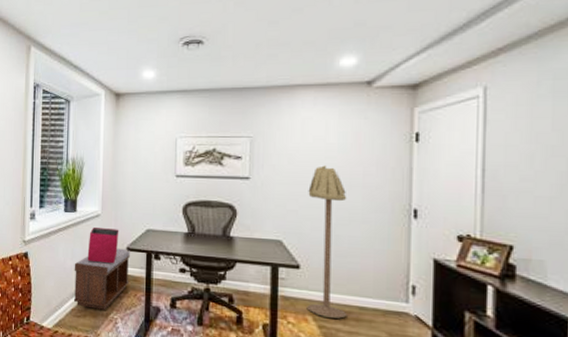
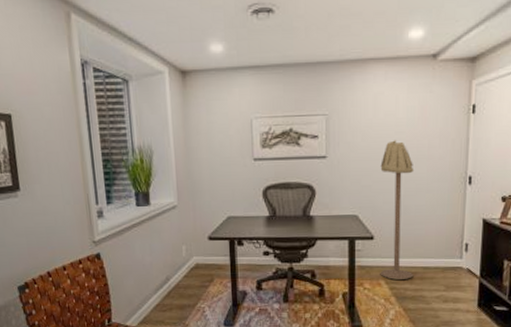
bench: present [74,248,130,310] -> none [153,238,214,301]
storage bin: present [87,227,119,263] -> none [166,219,199,255]

